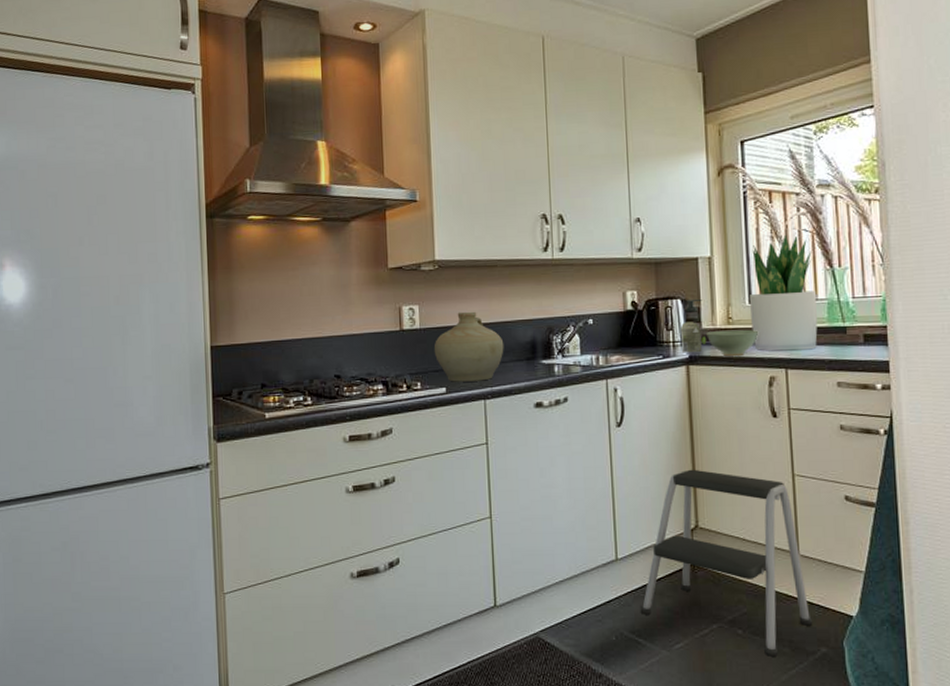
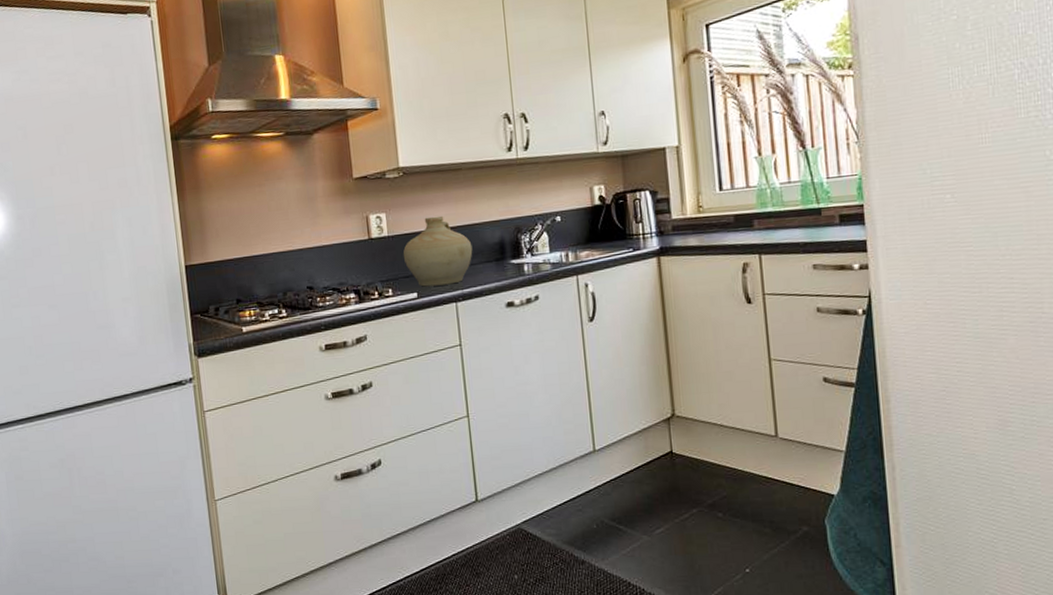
step stool: present [640,469,813,657] -> none [619,359,794,537]
soap dispenser: present [680,298,707,353] -> none [649,189,678,245]
bowl: present [705,329,759,357] -> none [676,217,731,246]
planter: present [750,235,818,352] -> none [720,119,792,239]

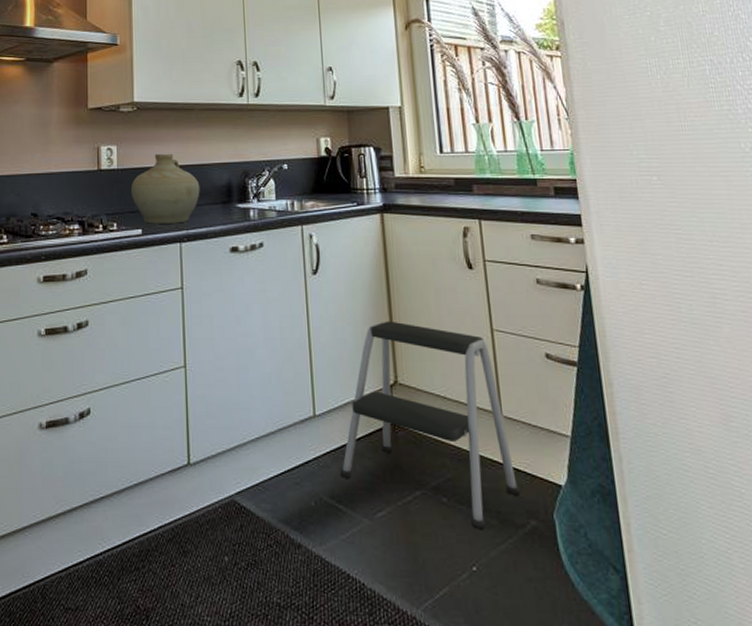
step stool: none [619,359,794,537] -> present [339,321,521,529]

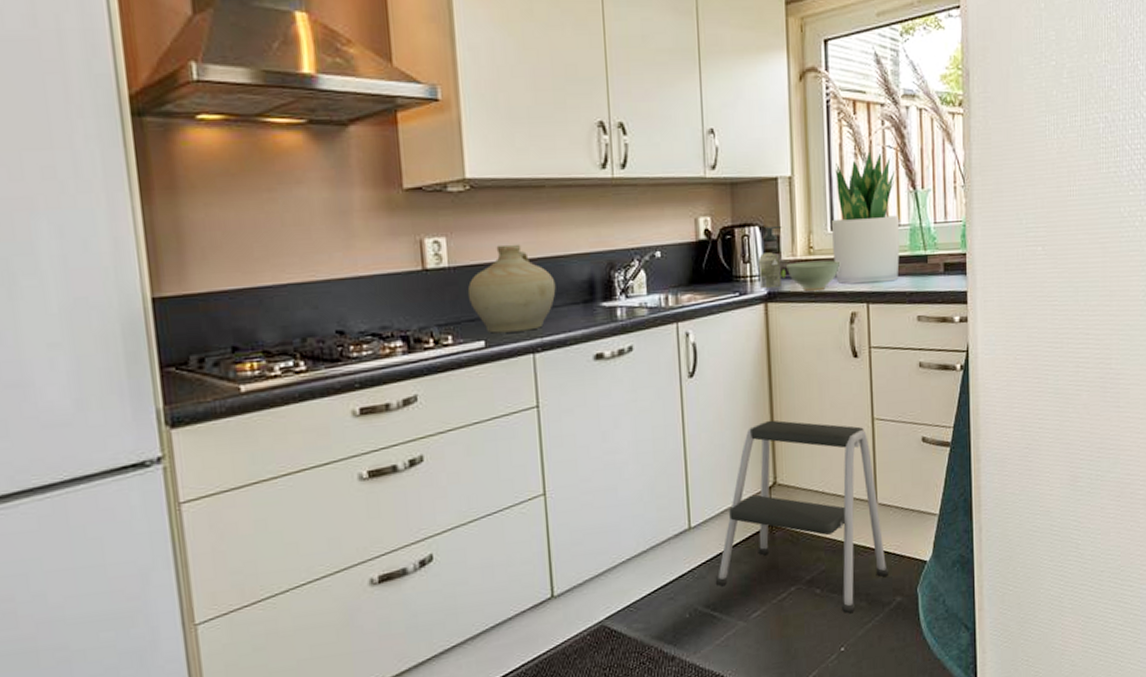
soap dispenser: none [373,147,401,201] -> present [758,225,787,289]
bowl: none [398,179,451,206] -> present [785,260,841,292]
planter: none [441,88,509,203] -> present [832,152,900,285]

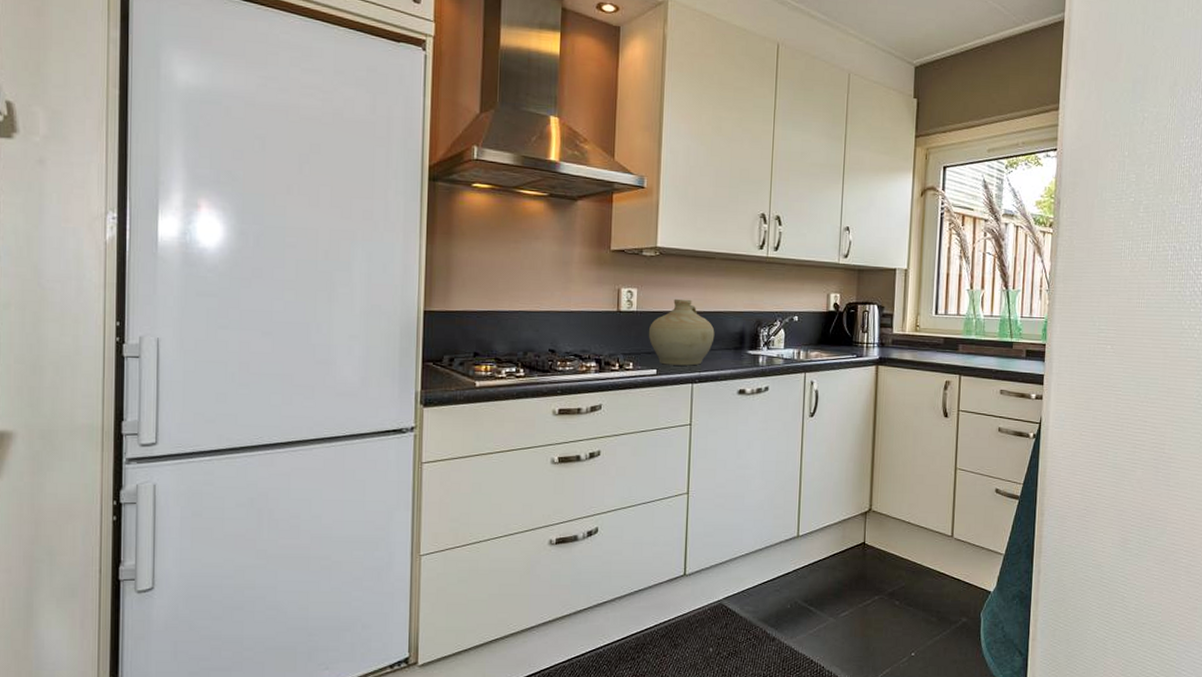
step stool: present [715,420,889,613] -> none [814,458,958,625]
soap dispenser: present [758,225,787,289] -> none [873,306,896,355]
bowl: present [785,260,841,292] -> none [895,336,941,361]
planter: present [832,152,900,285] -> none [935,256,992,361]

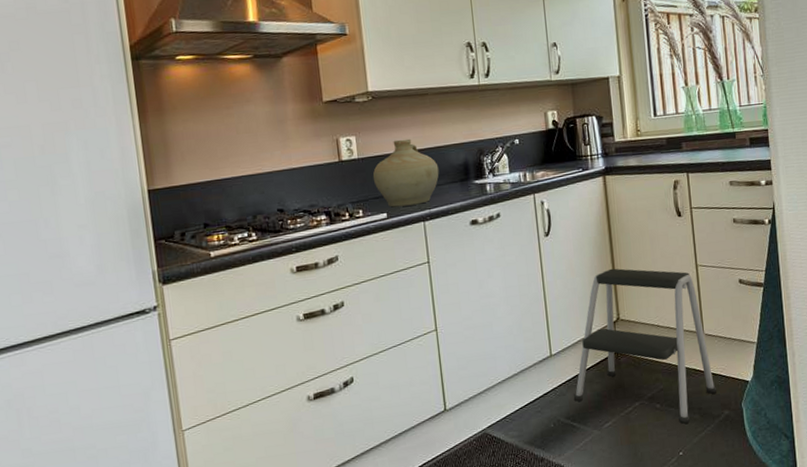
step stool: none [814,458,958,625] -> present [573,268,717,424]

